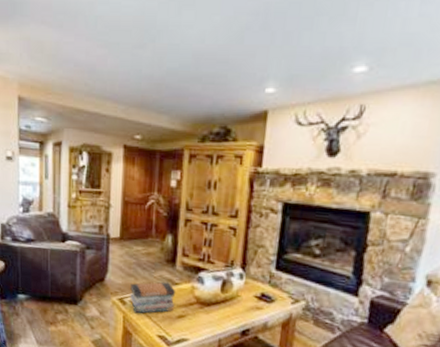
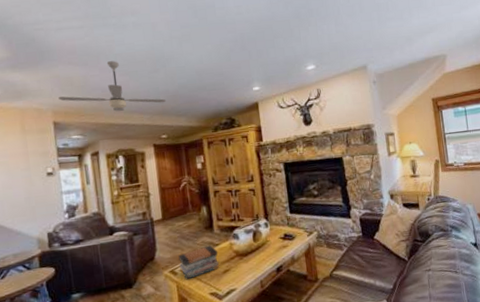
ceiling fan: none [26,25,147,95] -> present [58,61,166,112]

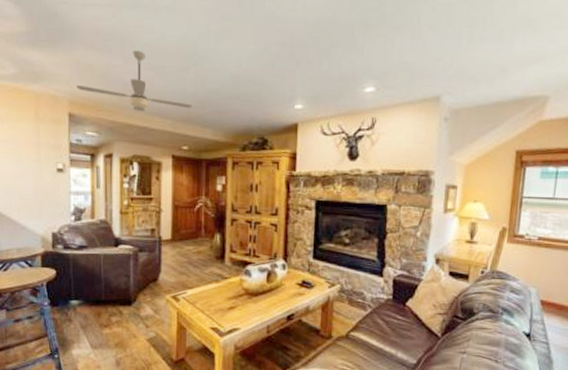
book stack: present [178,245,219,280] -> none [183,277,226,309]

